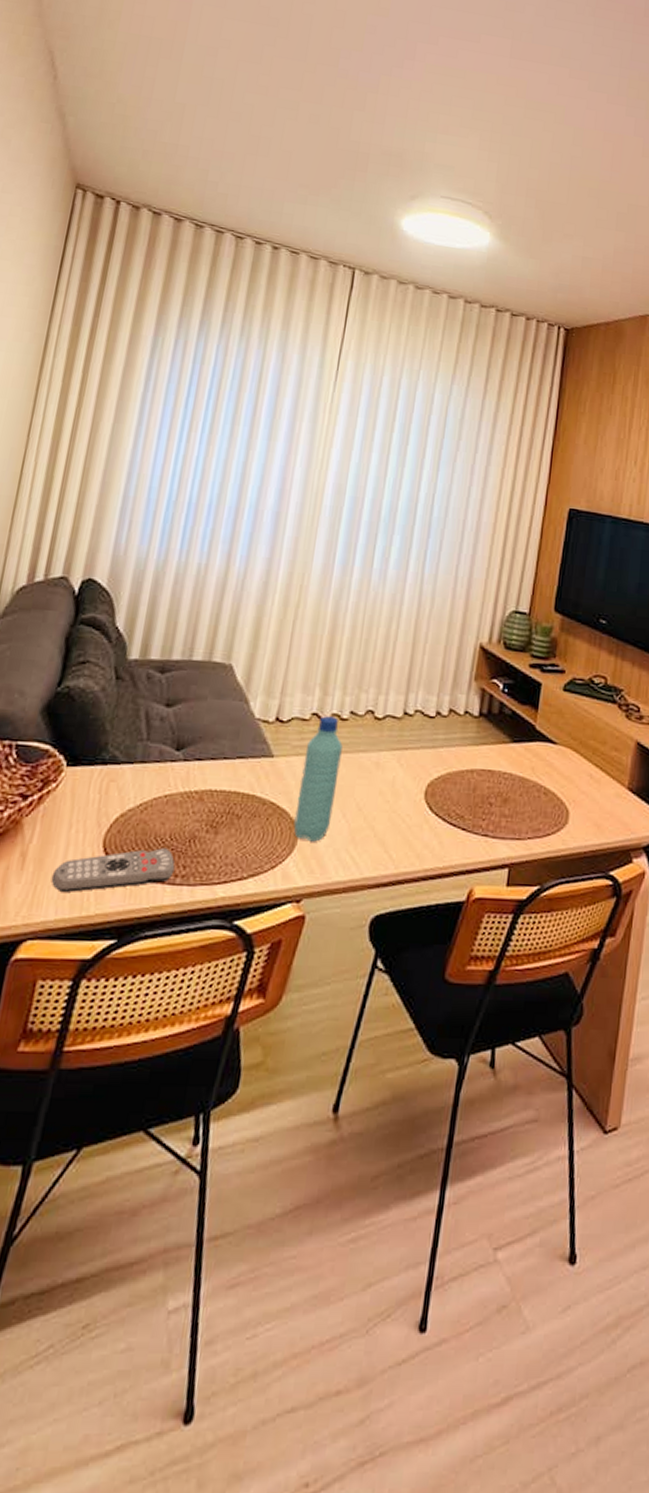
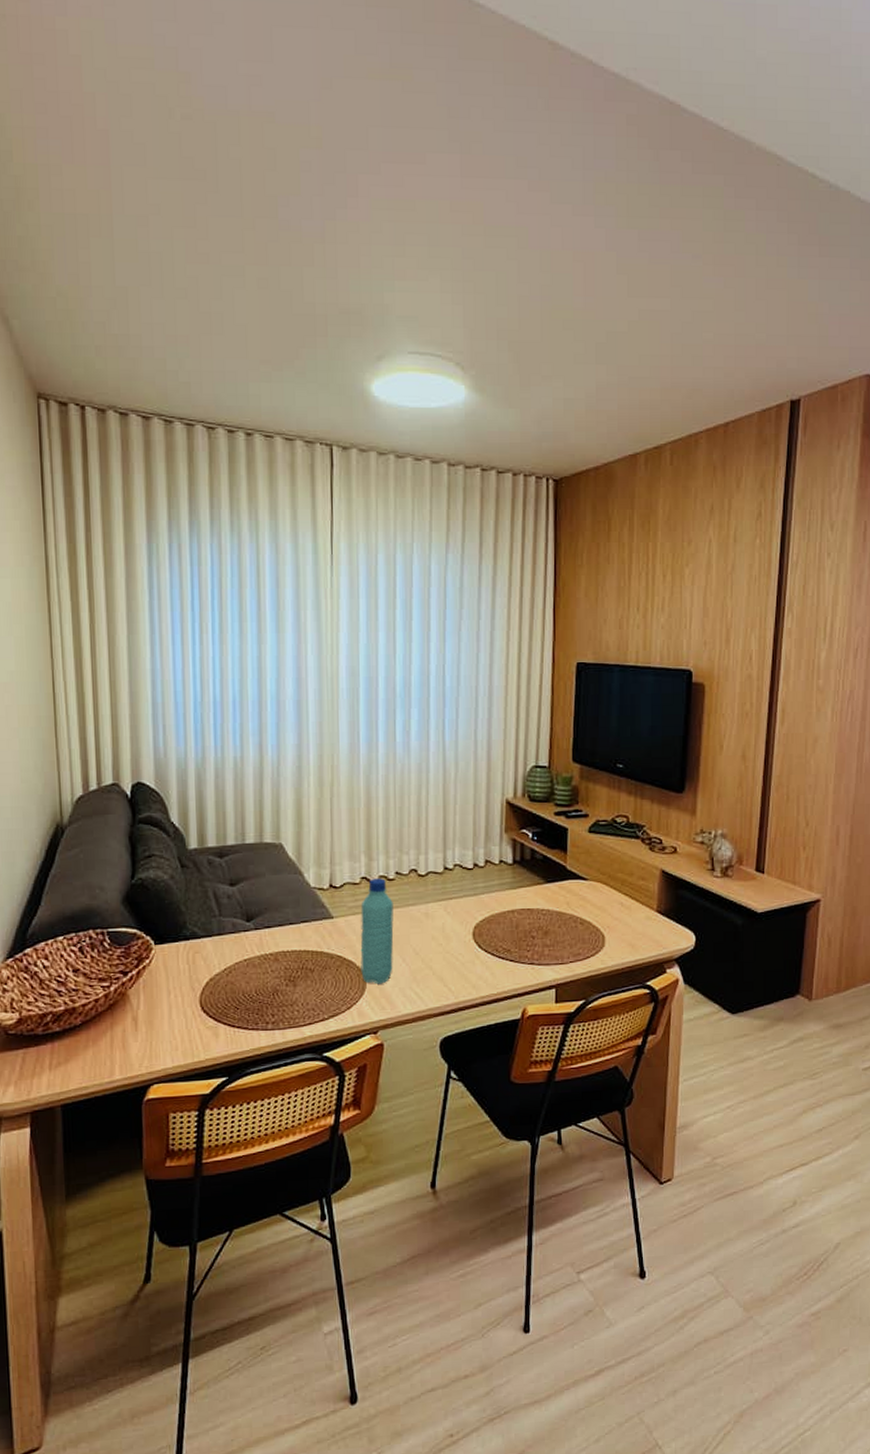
remote control: present [51,848,175,892] -> none [162,1002,265,1045]

